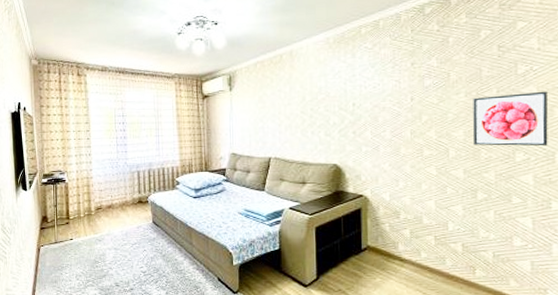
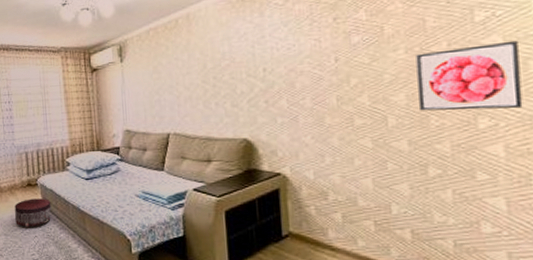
pouf: none [125,215,161,242] -> present [15,198,52,227]

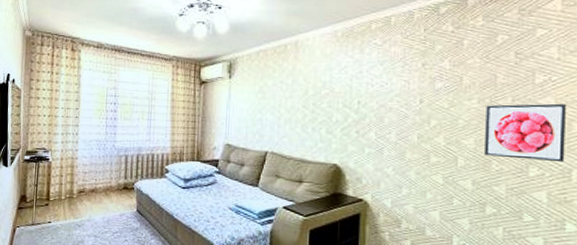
pouf: present [15,198,52,227] -> none [107,202,145,231]

